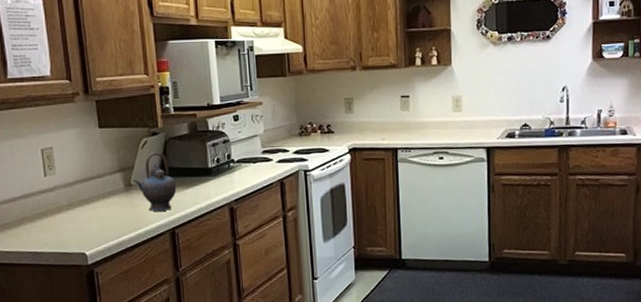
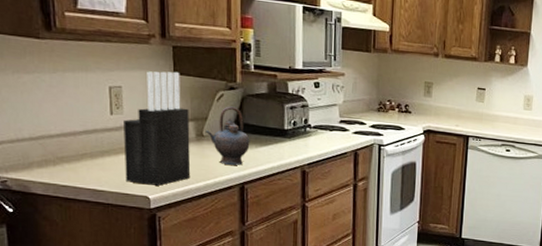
knife block: none [57,125,123,242] -> present [124,71,191,186]

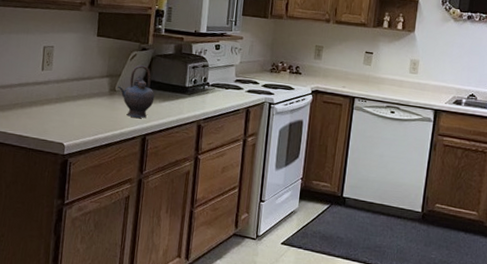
knife block: present [124,71,191,186] -> none [46,33,106,134]

